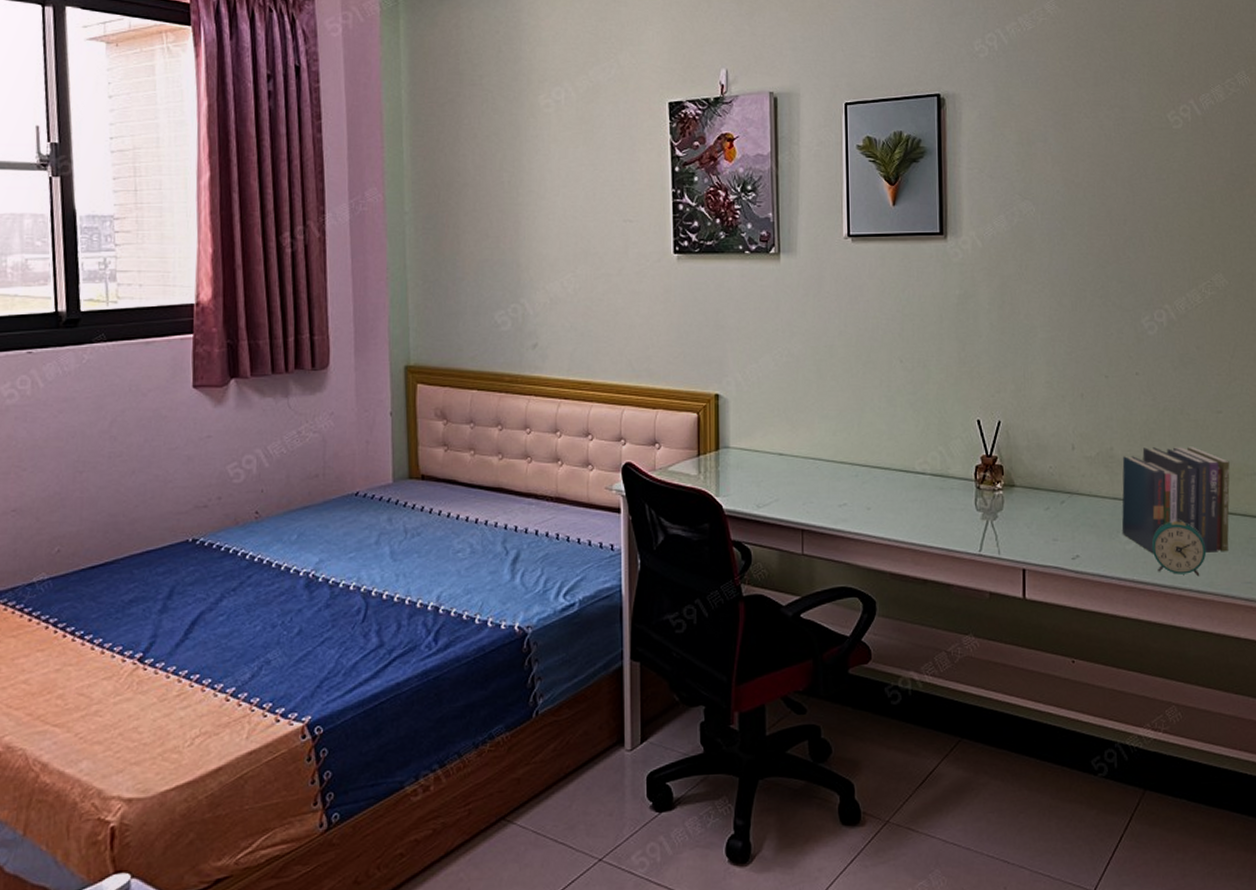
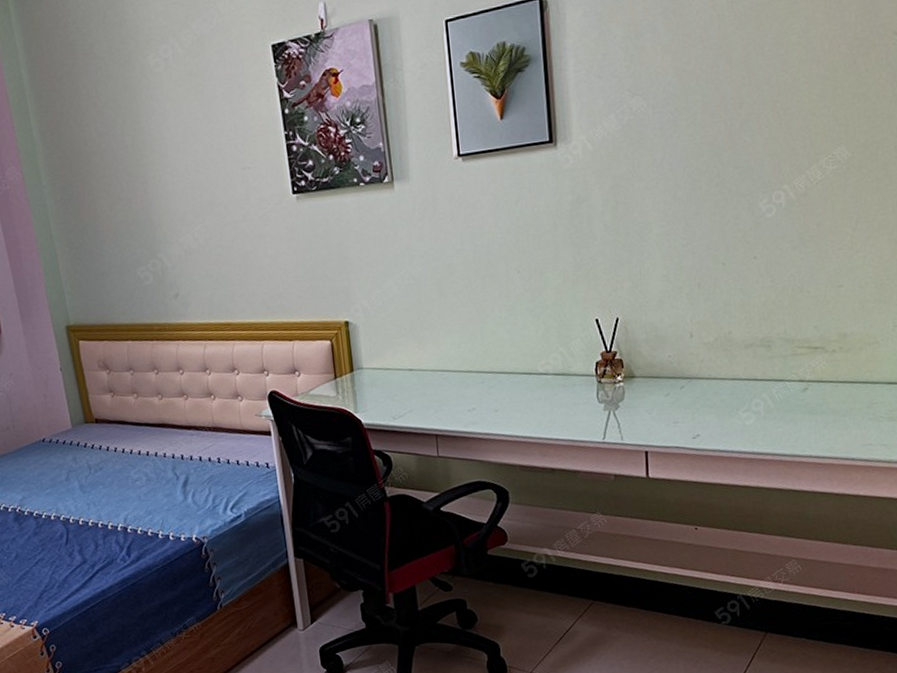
books: present [1121,447,1230,554] -> none [741,322,851,427]
alarm clock: present [1151,520,1207,577] -> none [771,393,826,444]

